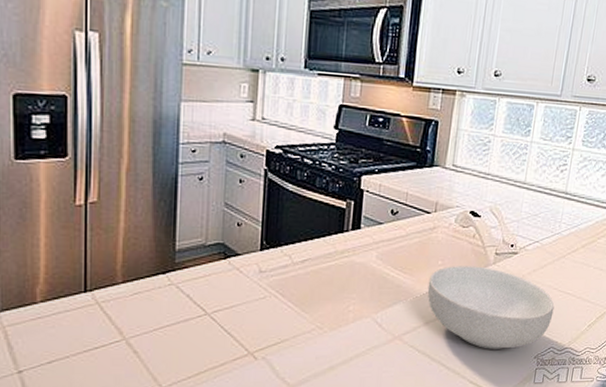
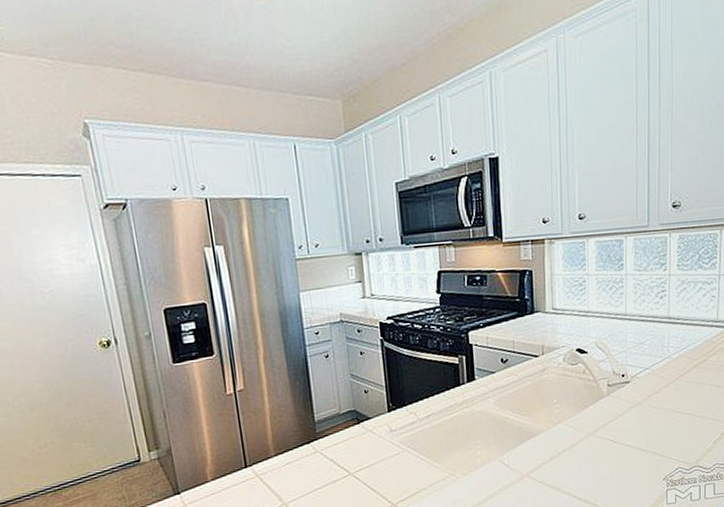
cereal bowl: present [427,266,554,349] -> none [547,399,676,477]

